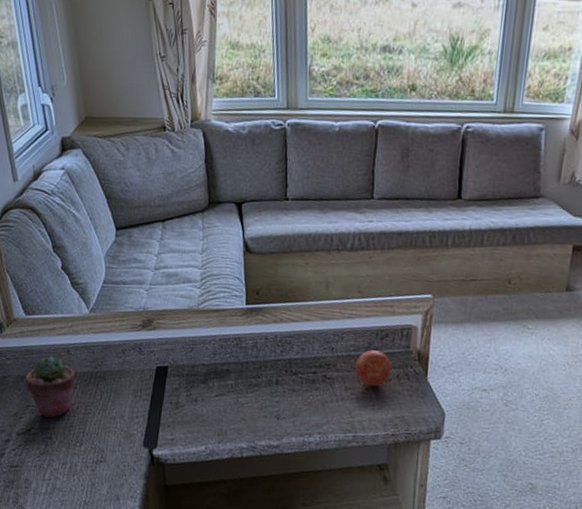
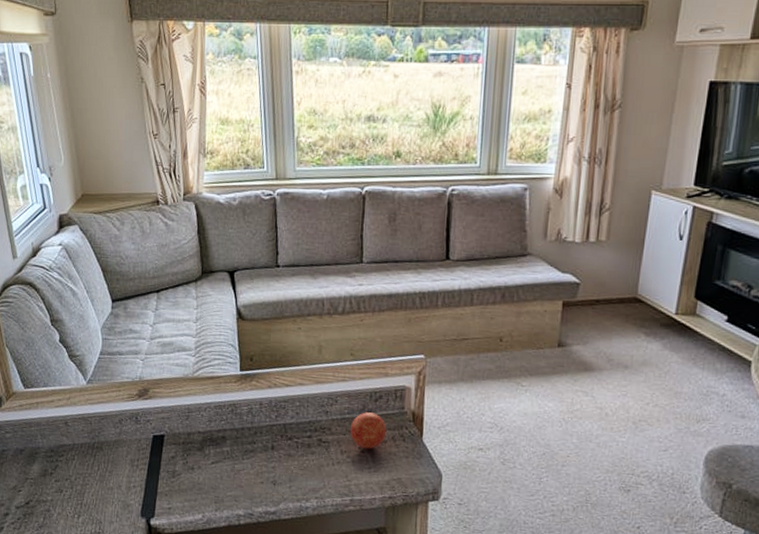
potted succulent: present [26,356,76,418] -> none [24,428,73,490]

